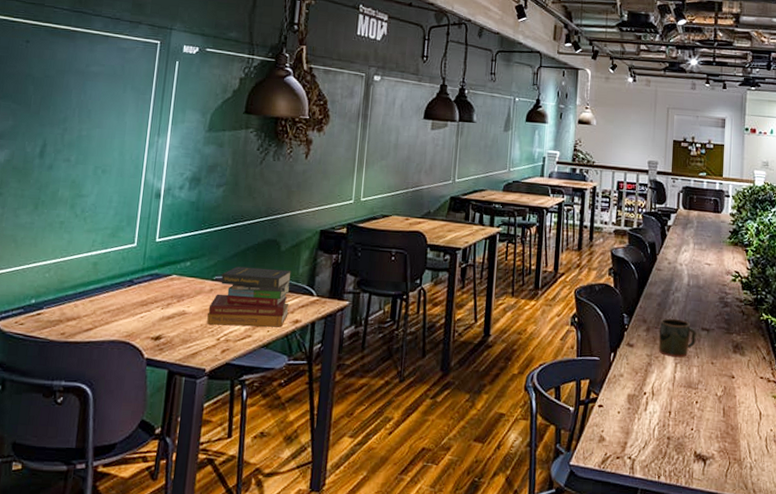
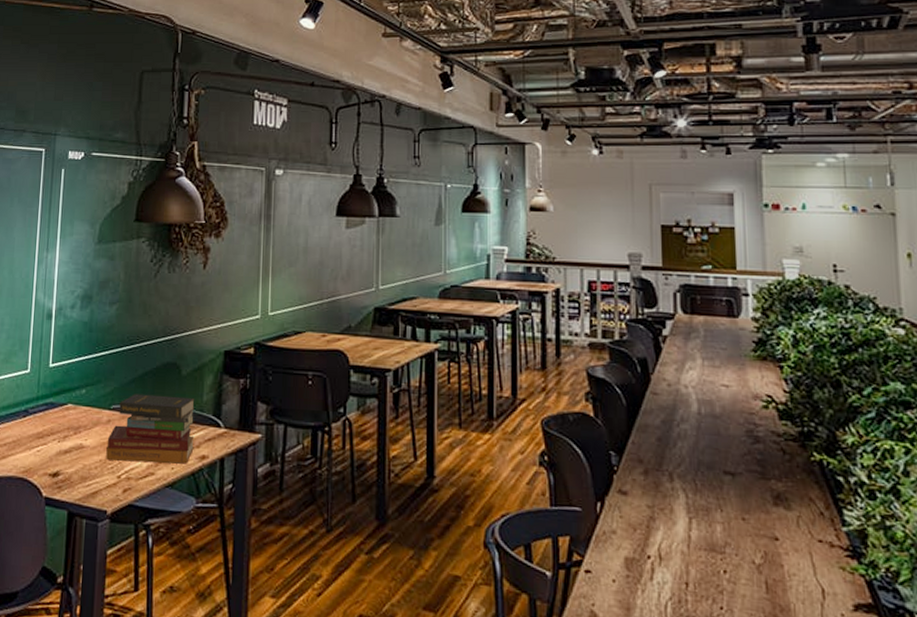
mug: present [658,318,696,358] -> none [662,457,717,510]

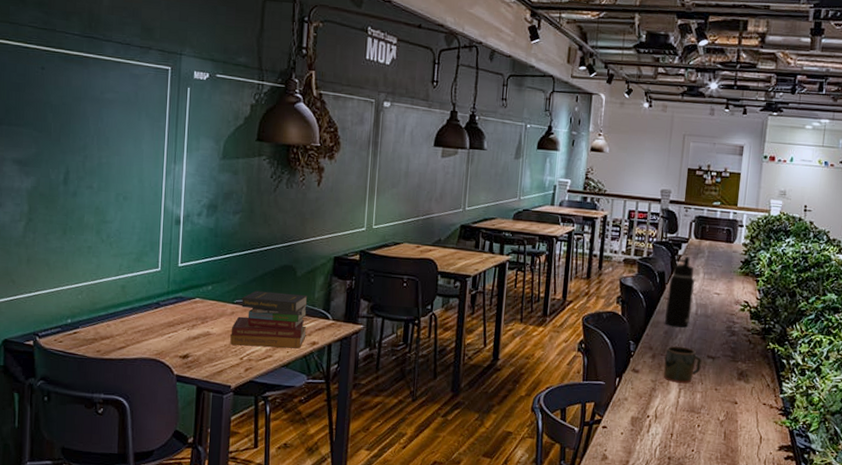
water bottle: none [654,337,692,432] -> present [665,257,695,328]
mug: none [662,457,717,510] -> present [663,345,702,384]

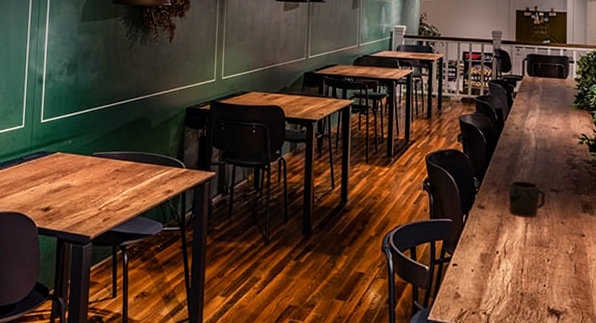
books: present [230,290,308,349] -> none [89,143,162,197]
water bottle: present [665,257,695,328] -> none [506,93,532,162]

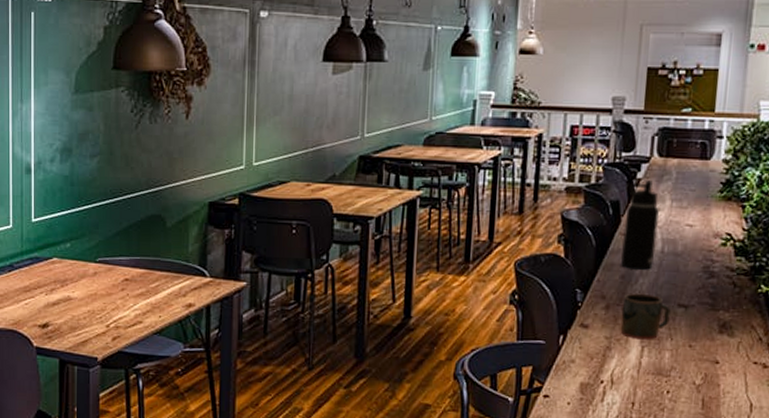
water bottle: none [506,93,532,162] -> present [621,180,659,270]

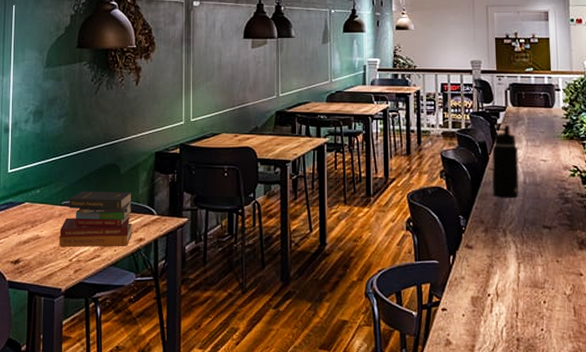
books: none [94,246,181,312] -> present [59,191,133,247]
mug: present [620,293,671,340] -> none [498,217,538,257]

